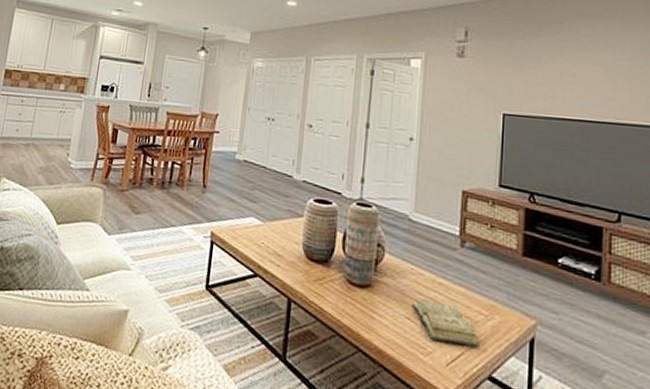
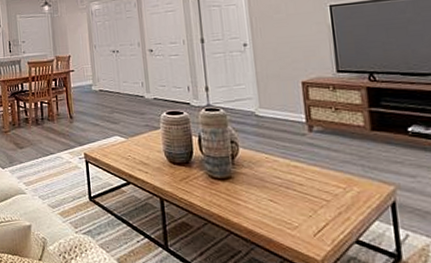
diary: present [412,300,479,348] -> none [272,184,342,218]

